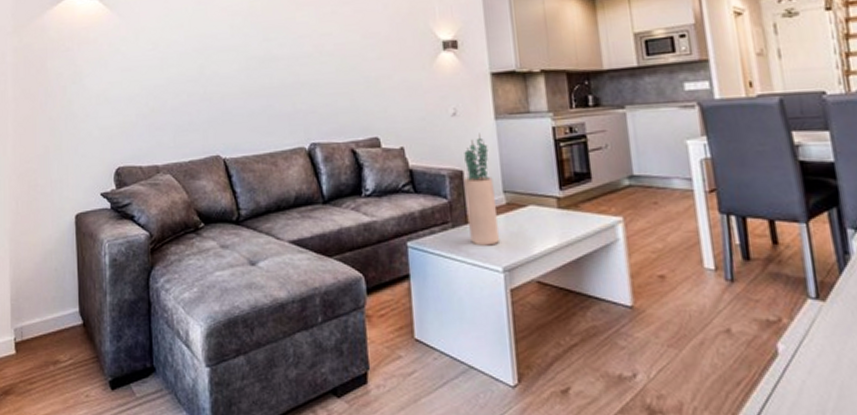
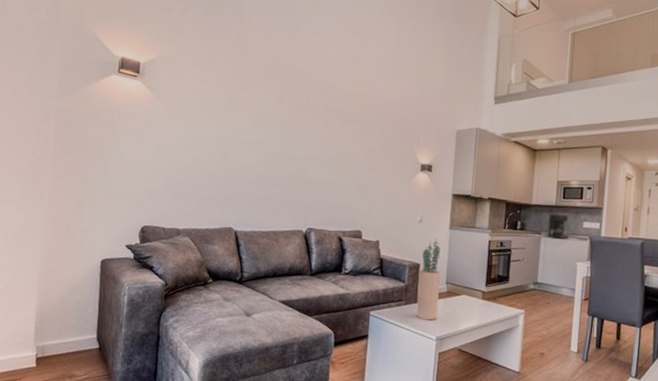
coffee maker: none [631,77,667,112] -> present [547,214,569,239]

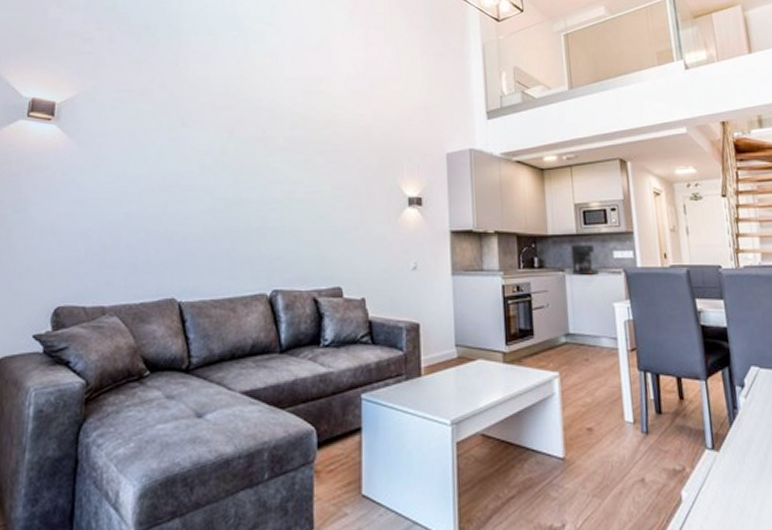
vase: present [417,237,441,321] -> none [419,287,450,399]

